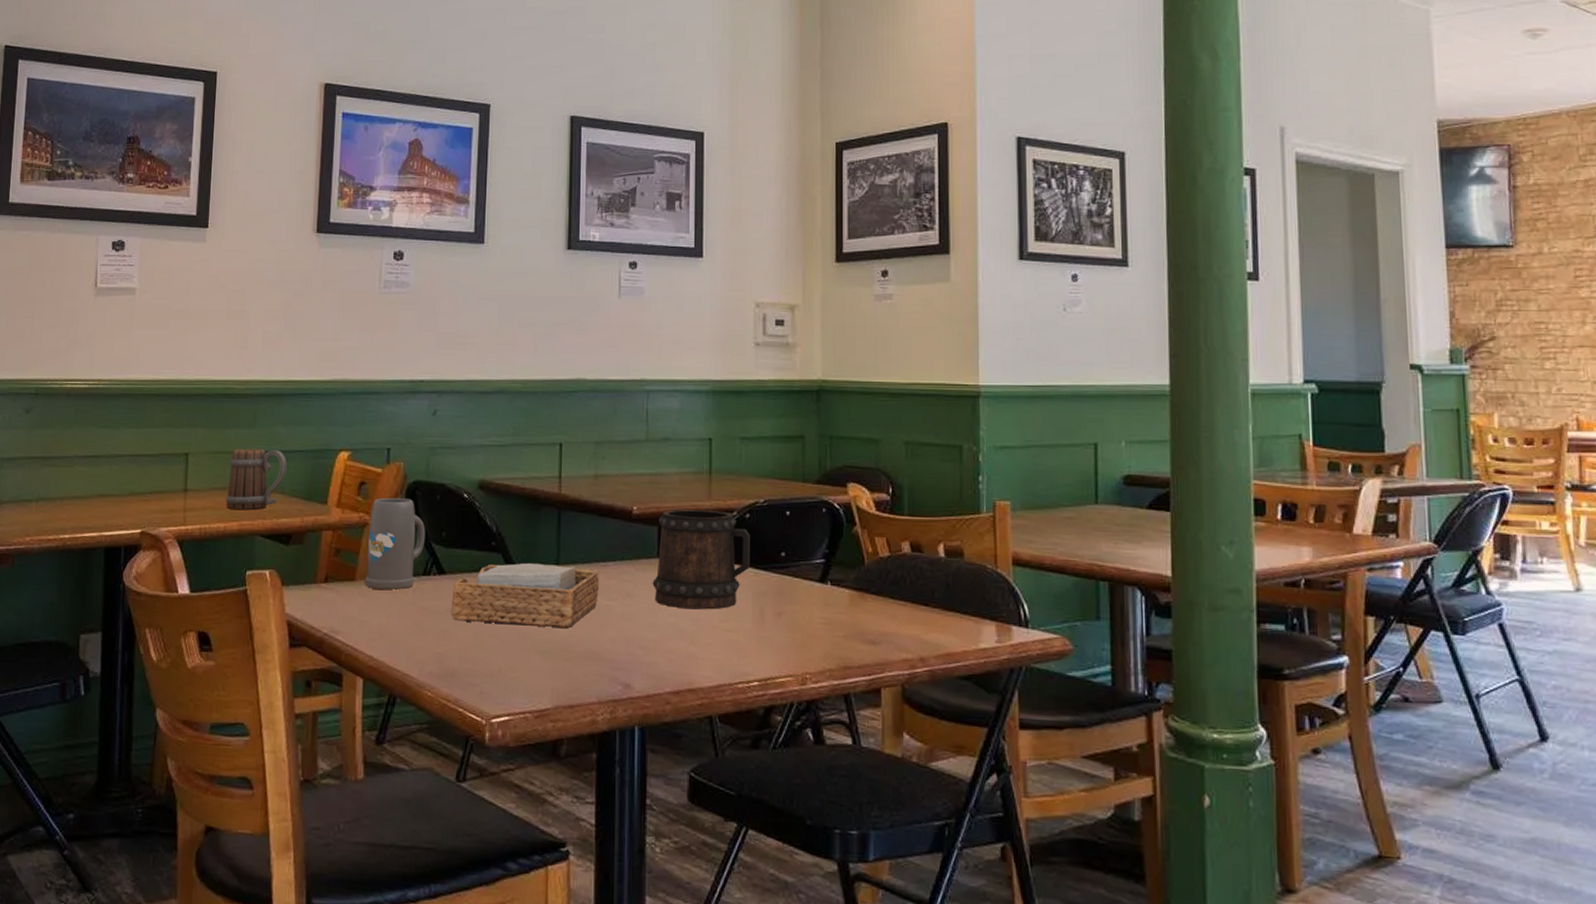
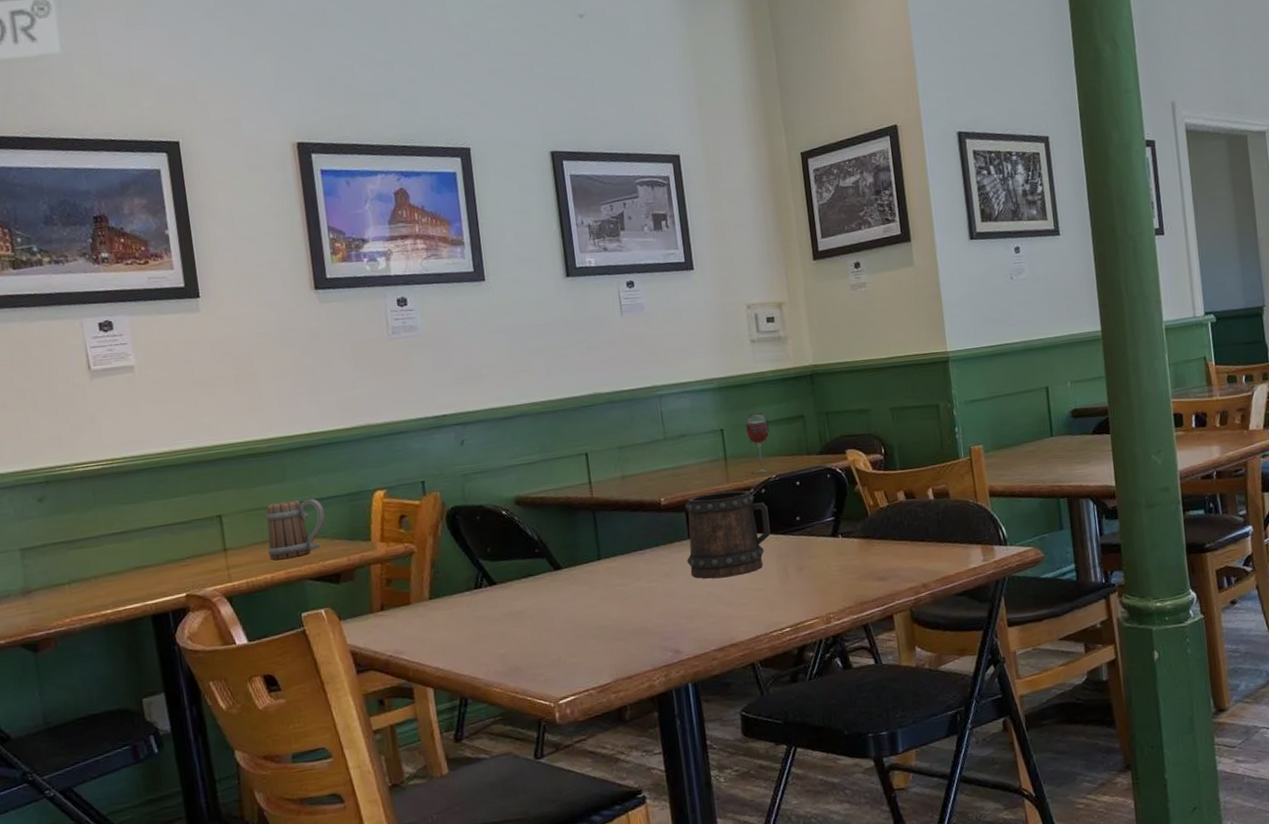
beer mug: present [365,498,426,590] -> none [415,523,472,609]
napkin holder: present [451,563,599,629] -> none [505,559,641,623]
wineglass: none [737,426,763,497] -> present [745,413,772,475]

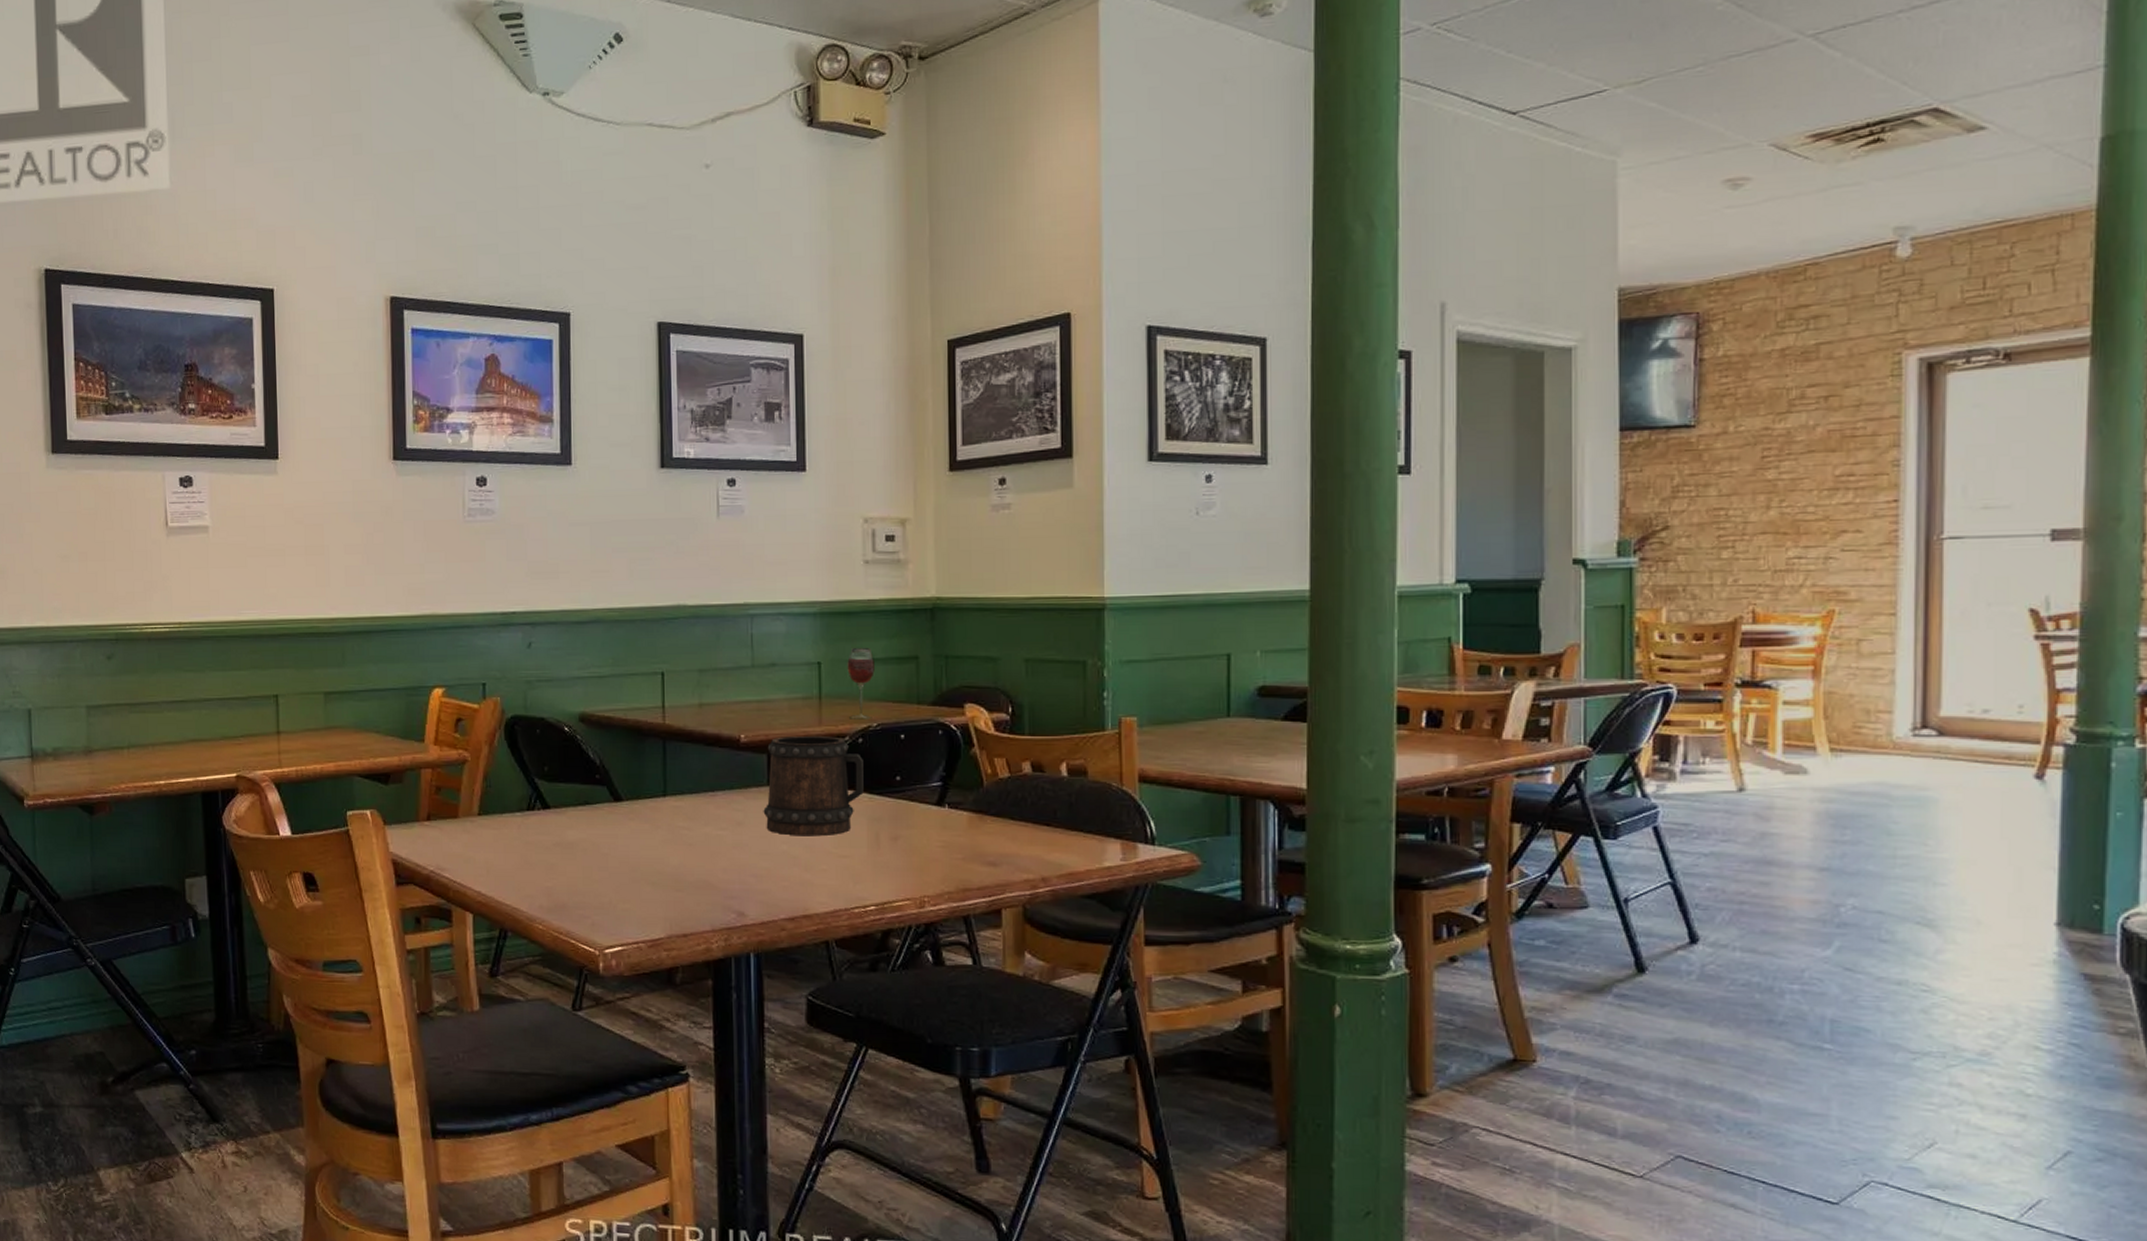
beer mug: present [266,499,325,561] -> none [320,688,380,751]

